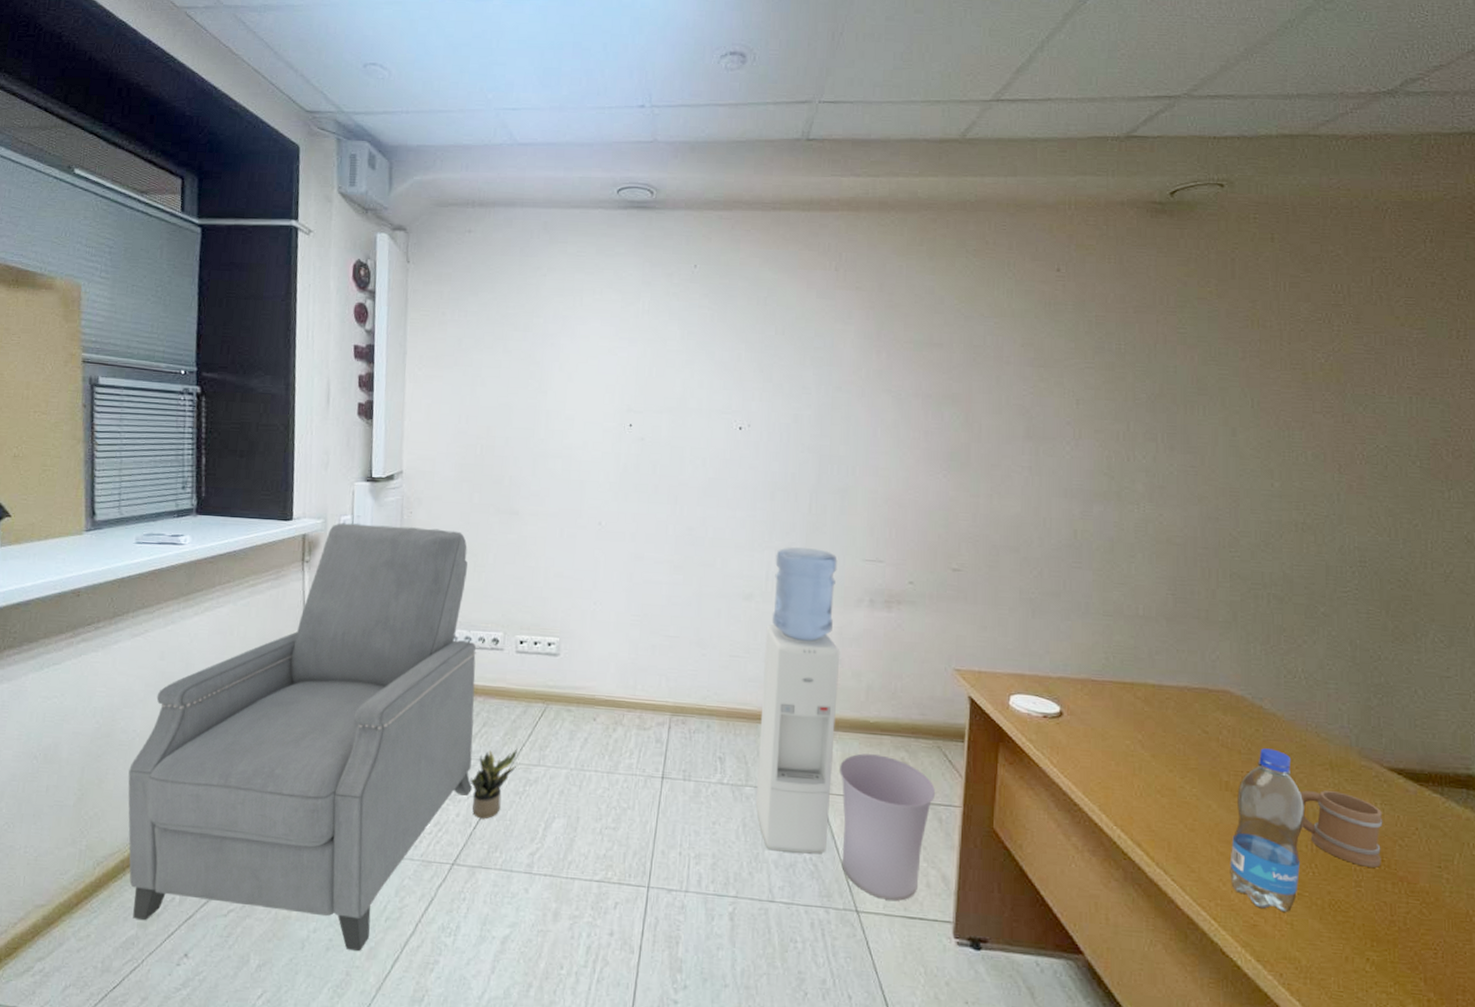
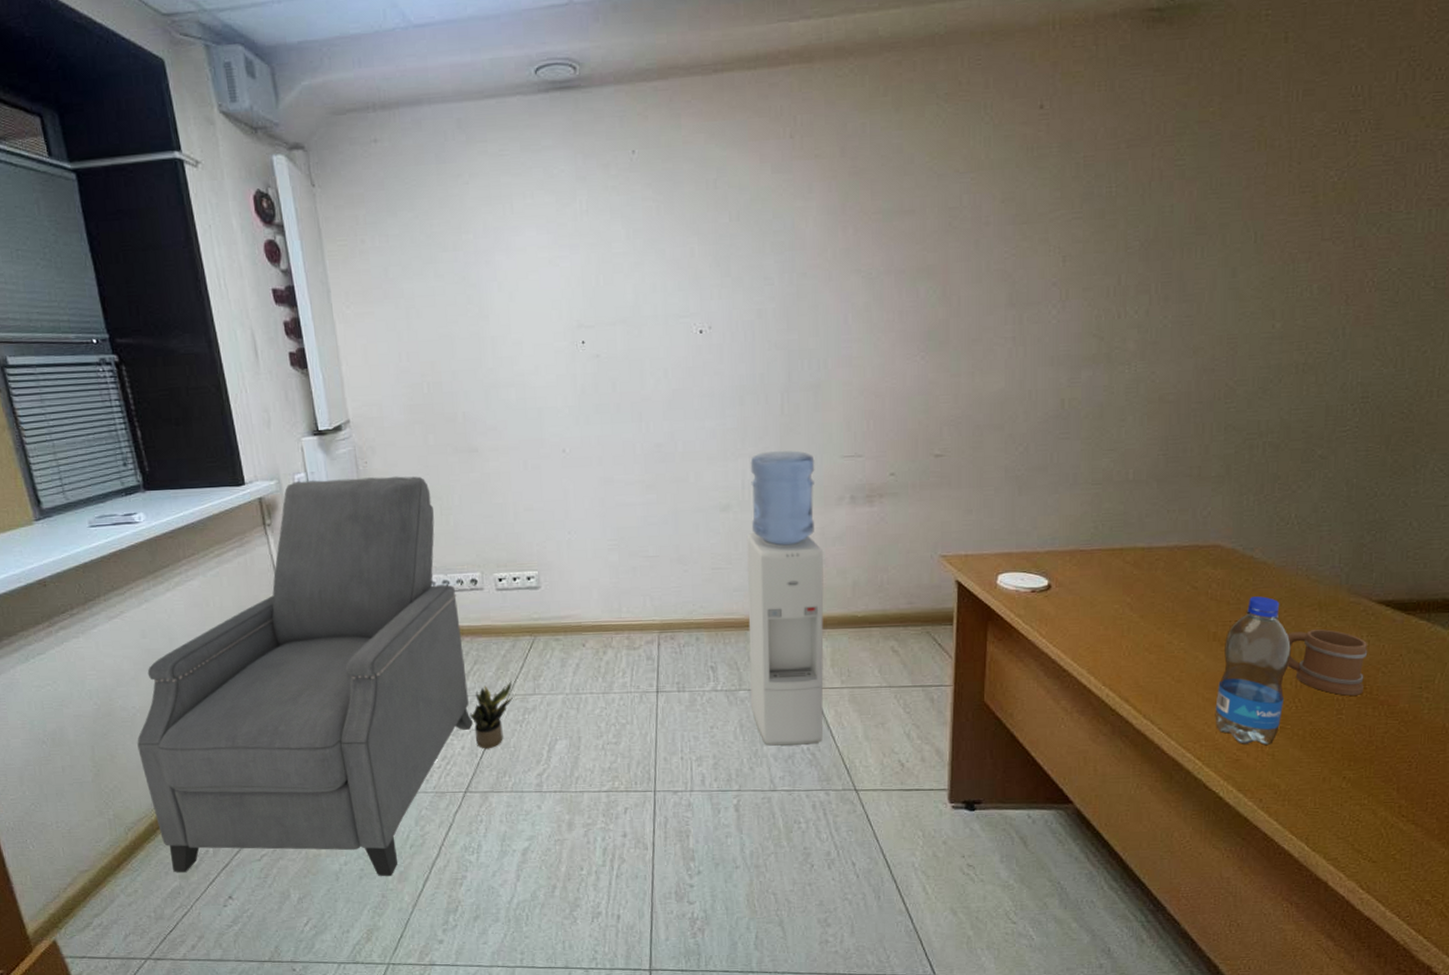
waste bin: present [840,753,936,901] -> none [831,646,927,777]

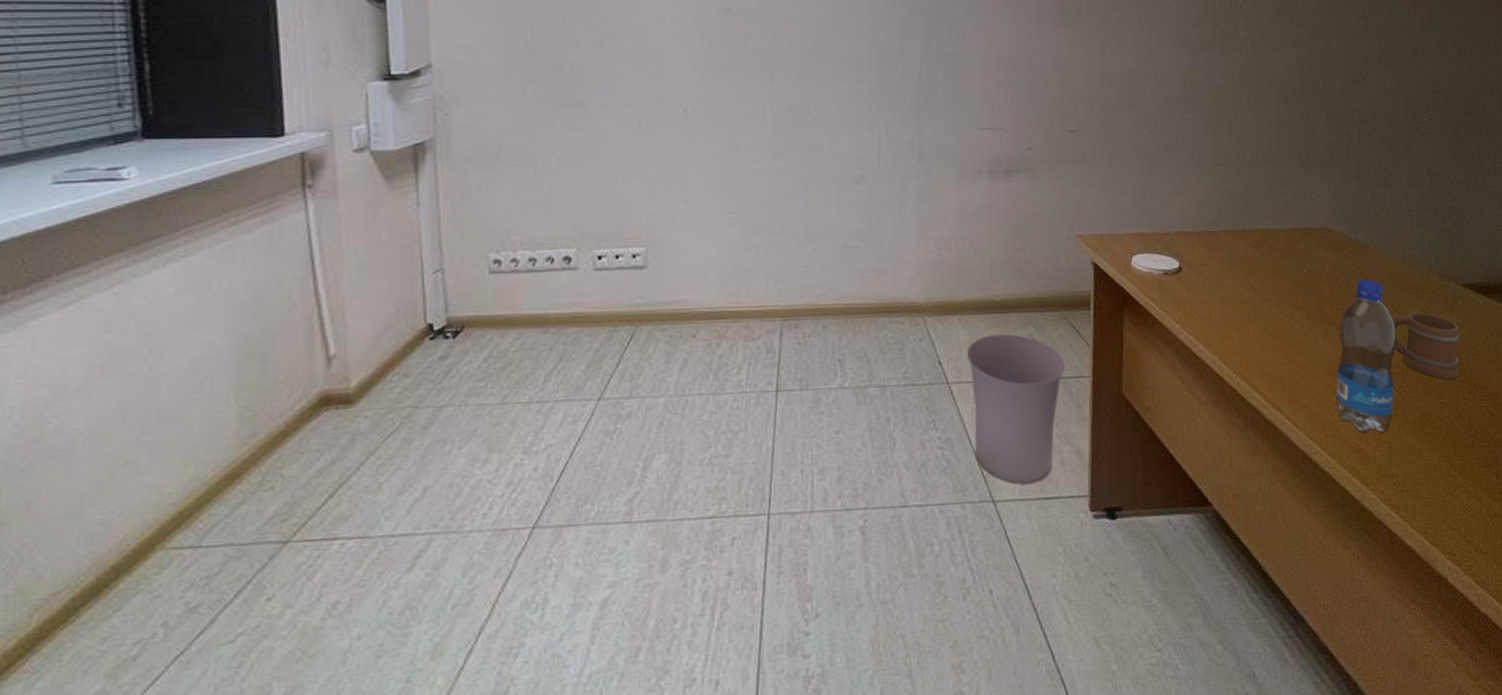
chair: present [137,476,474,876] -> none [71,132,552,670]
potted plant: present [469,681,514,748] -> none [548,382,605,469]
water cooler: present [746,450,824,746] -> none [881,119,961,452]
waste bin: none [831,646,927,777] -> present [967,334,1065,484]

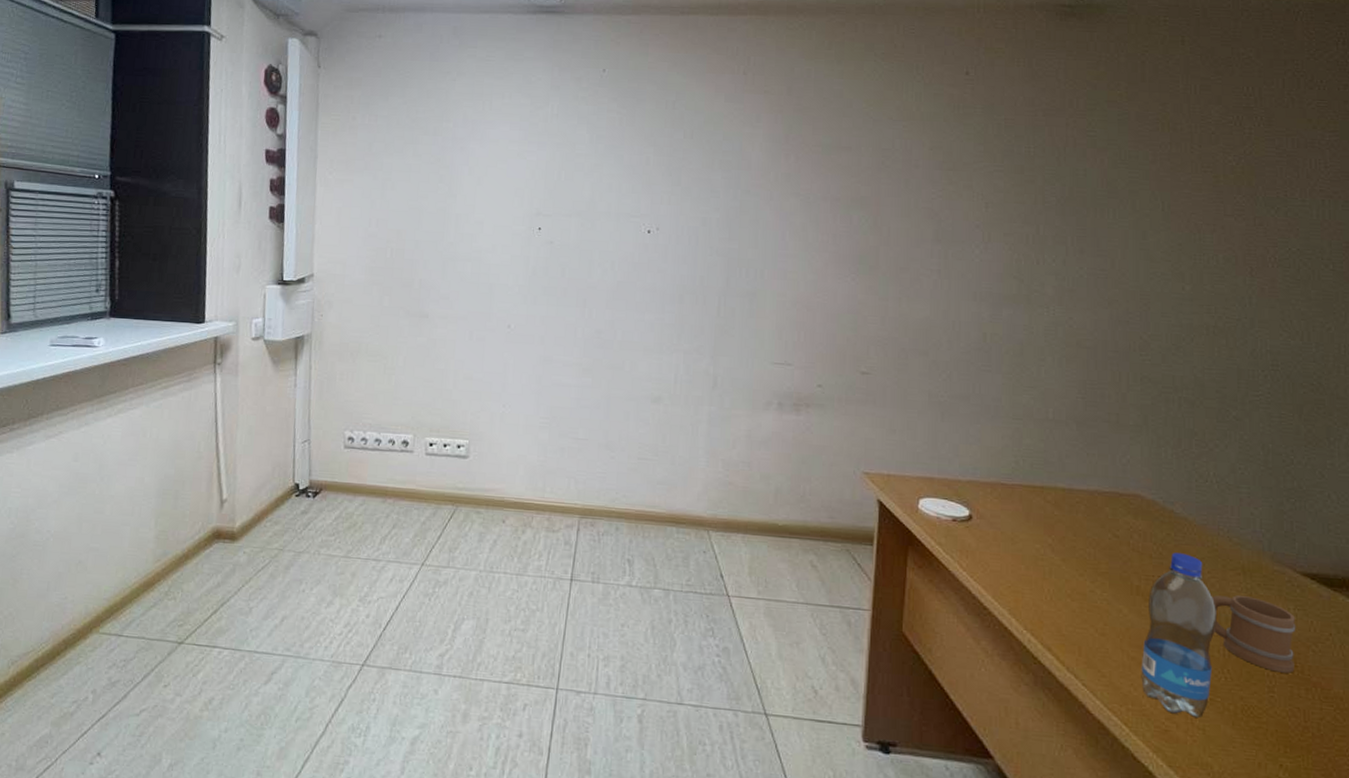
waste bin: present [967,334,1065,484] -> none [748,556,845,704]

